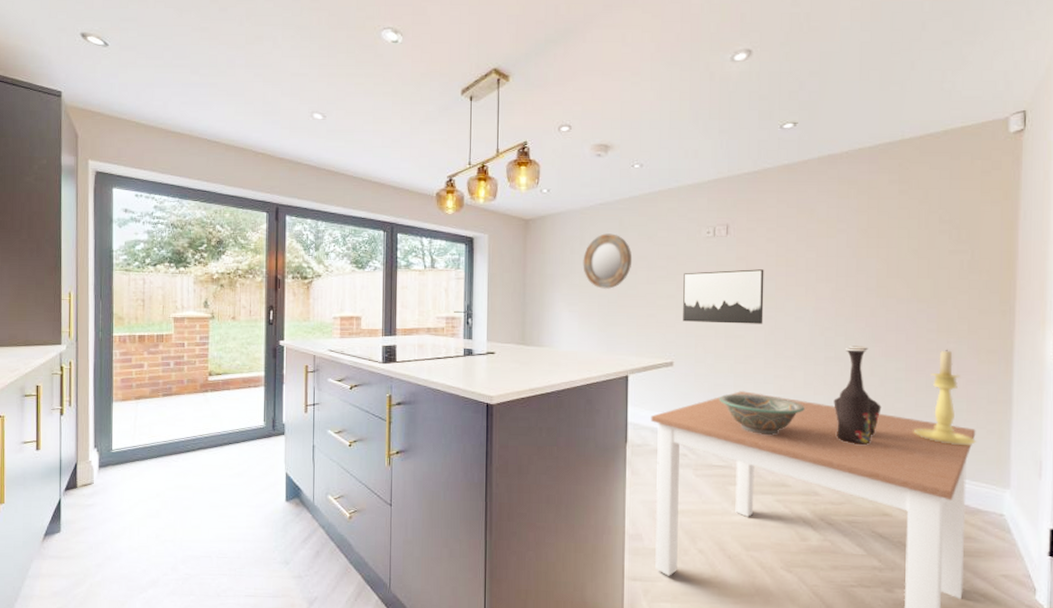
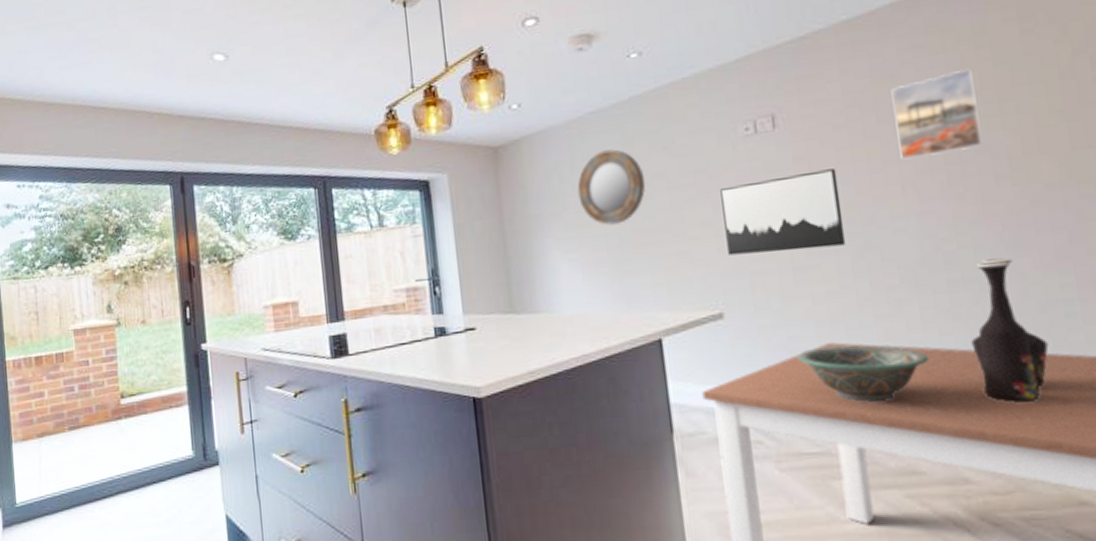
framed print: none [808,211,865,270] -> present [891,68,983,161]

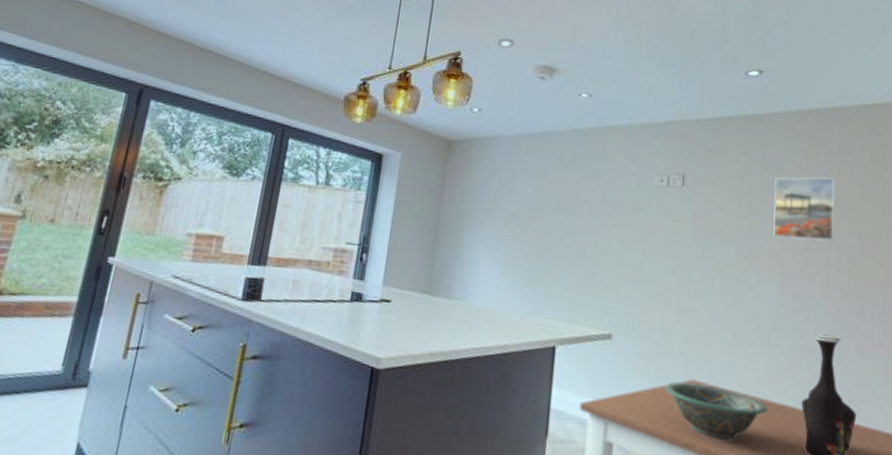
home mirror: present [577,149,646,225] -> none [511,168,572,236]
wall art: present [720,168,847,256] -> none [626,225,724,298]

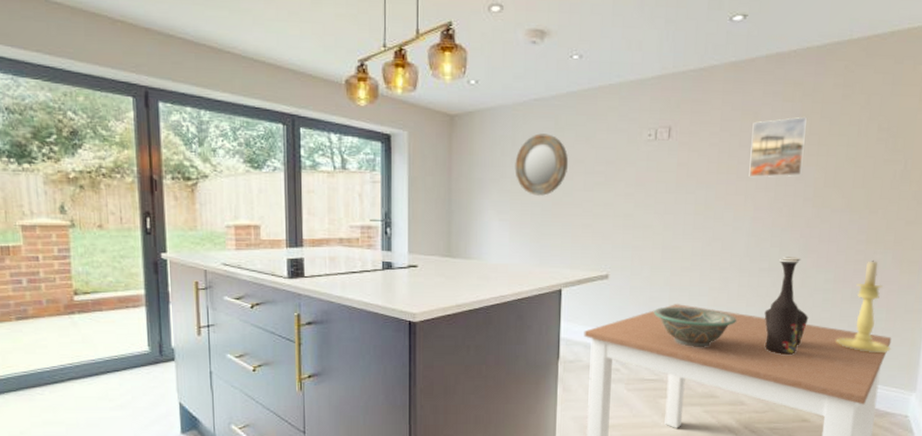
home mirror: none [511,168,572,236] -> present [515,133,569,196]

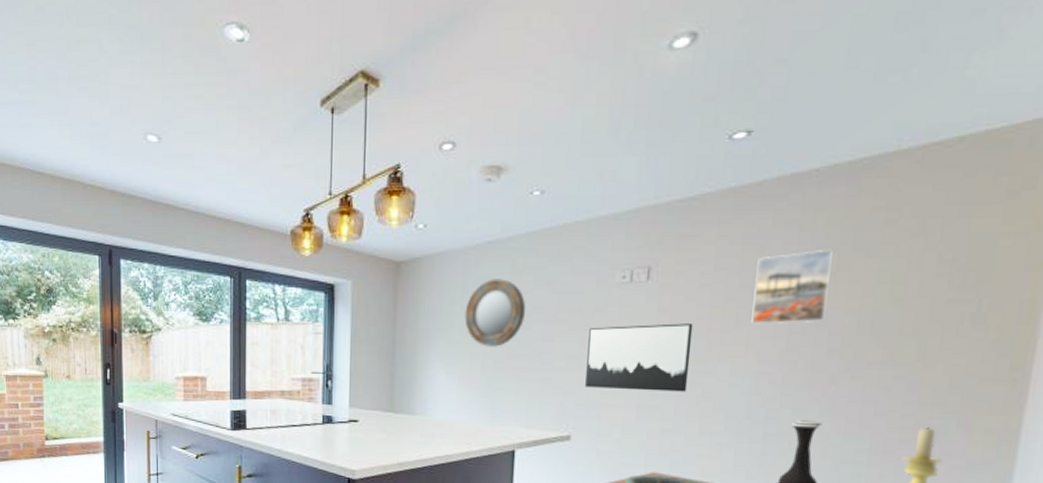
wall art: none [620,176,705,235] -> present [585,323,693,392]

